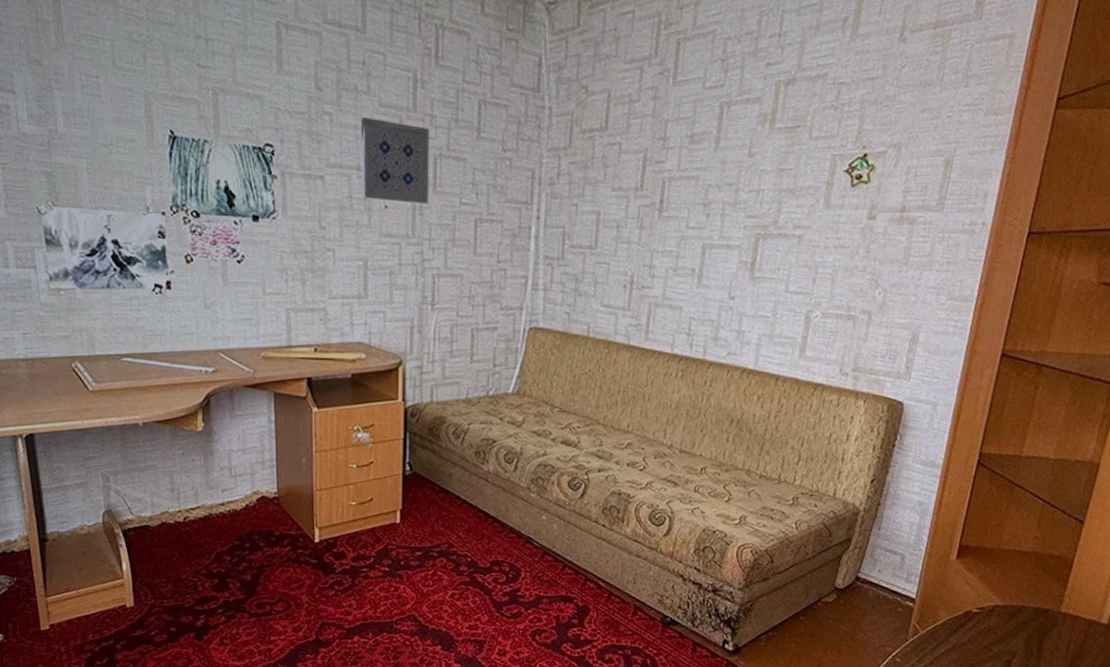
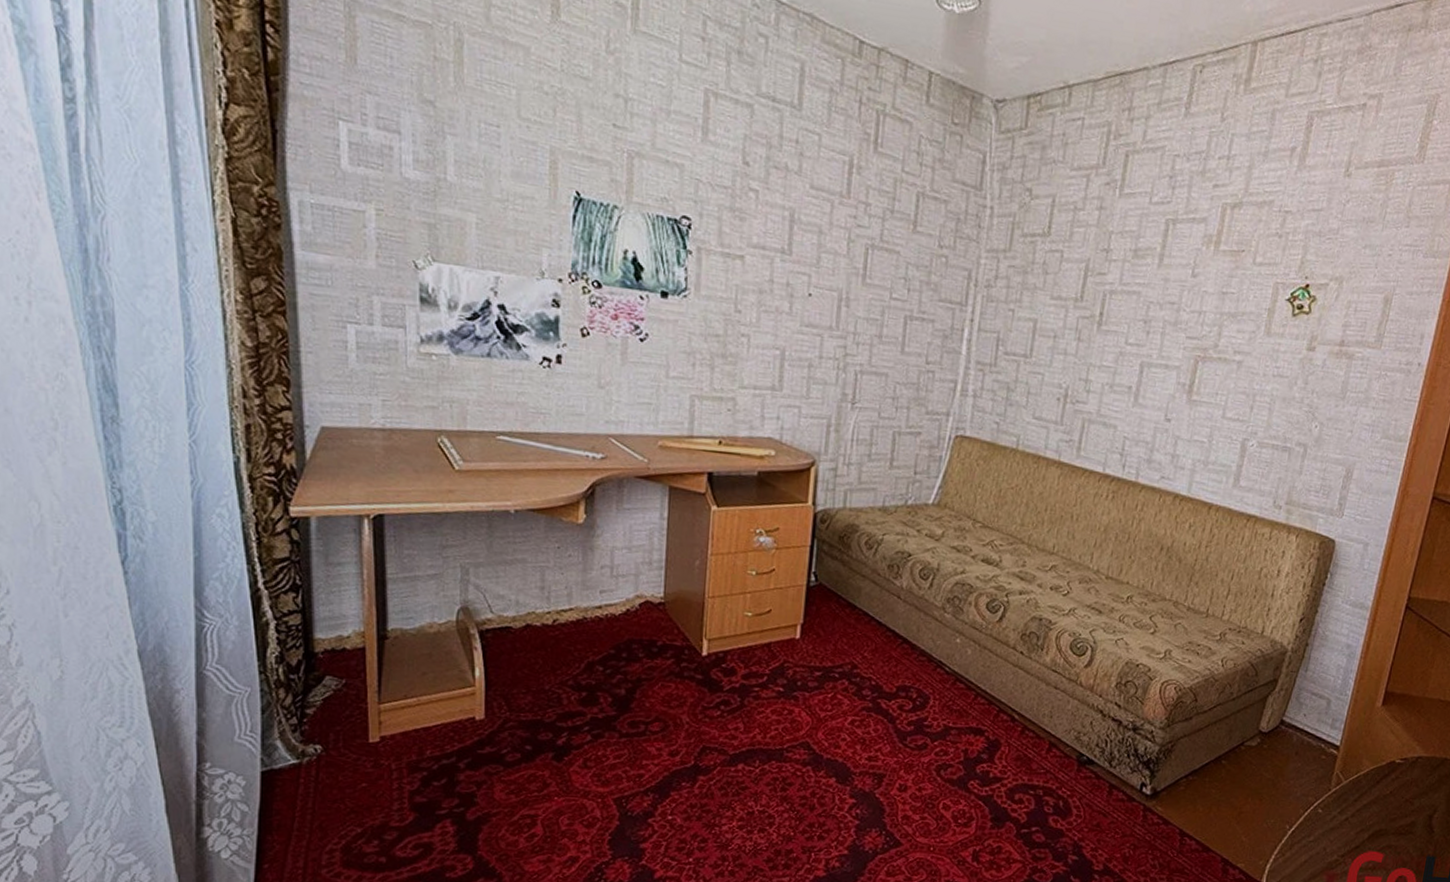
wall art: present [361,117,429,204] -> none [784,198,863,296]

